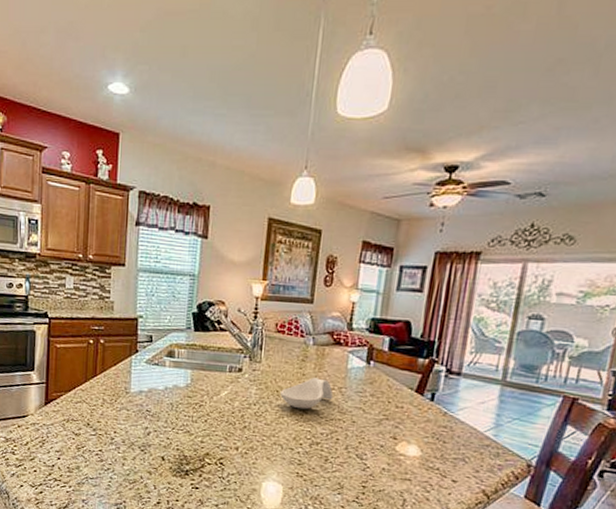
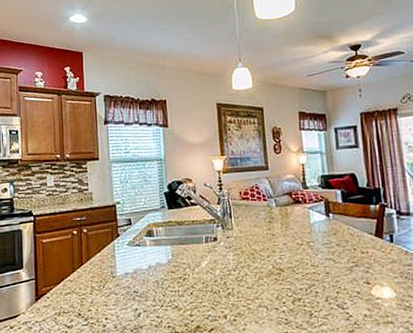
spoon rest: present [280,378,334,410] -> none [256,236,304,268]

